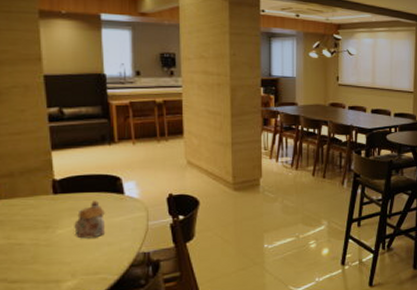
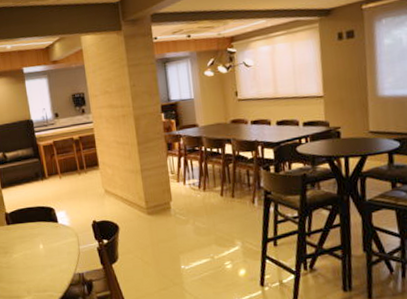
teapot: present [74,200,106,239] -> none [24,229,48,262]

